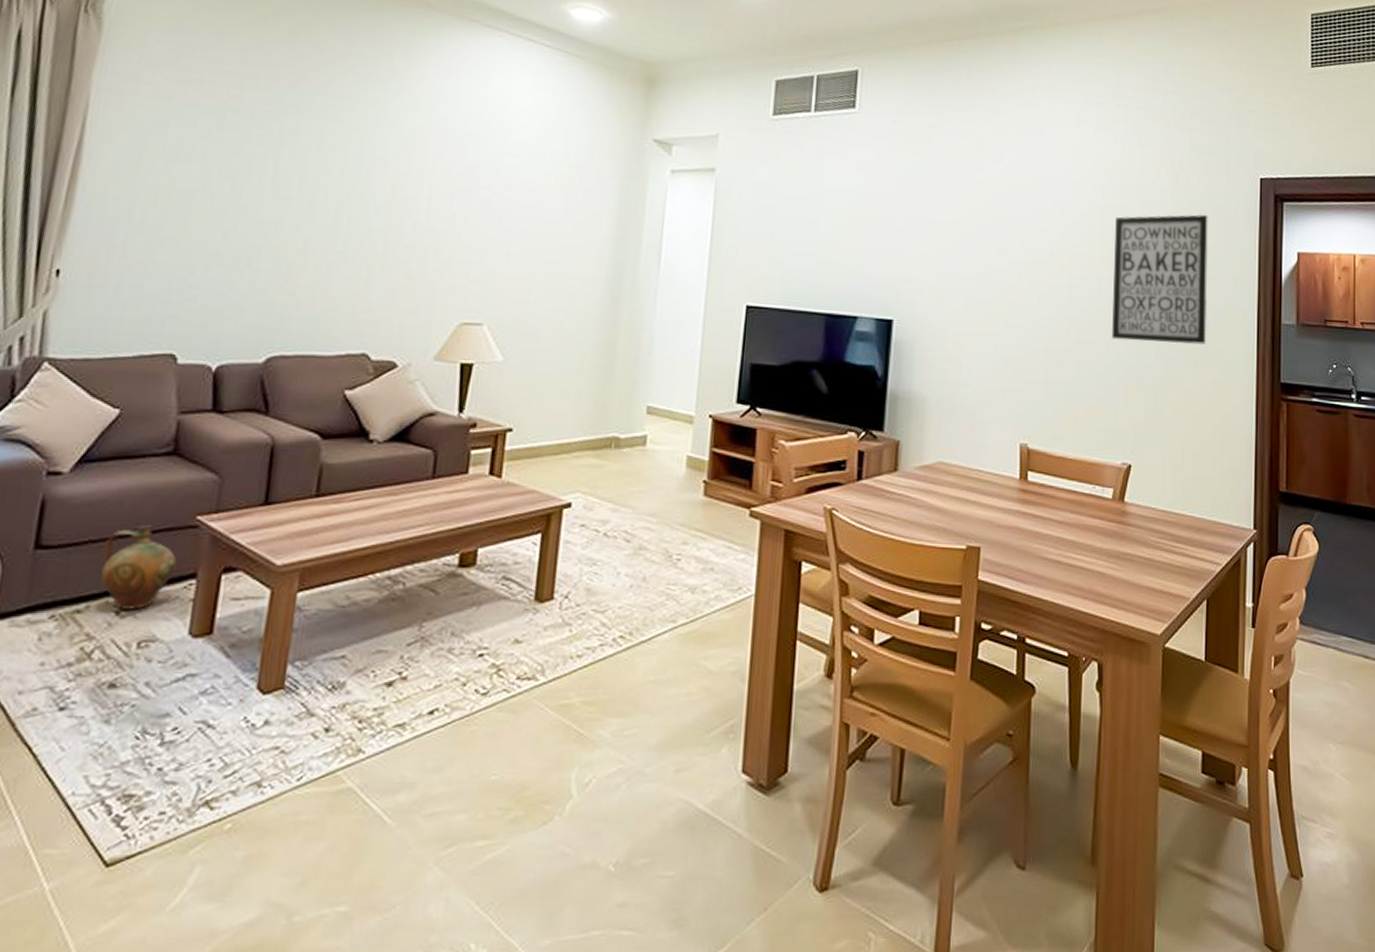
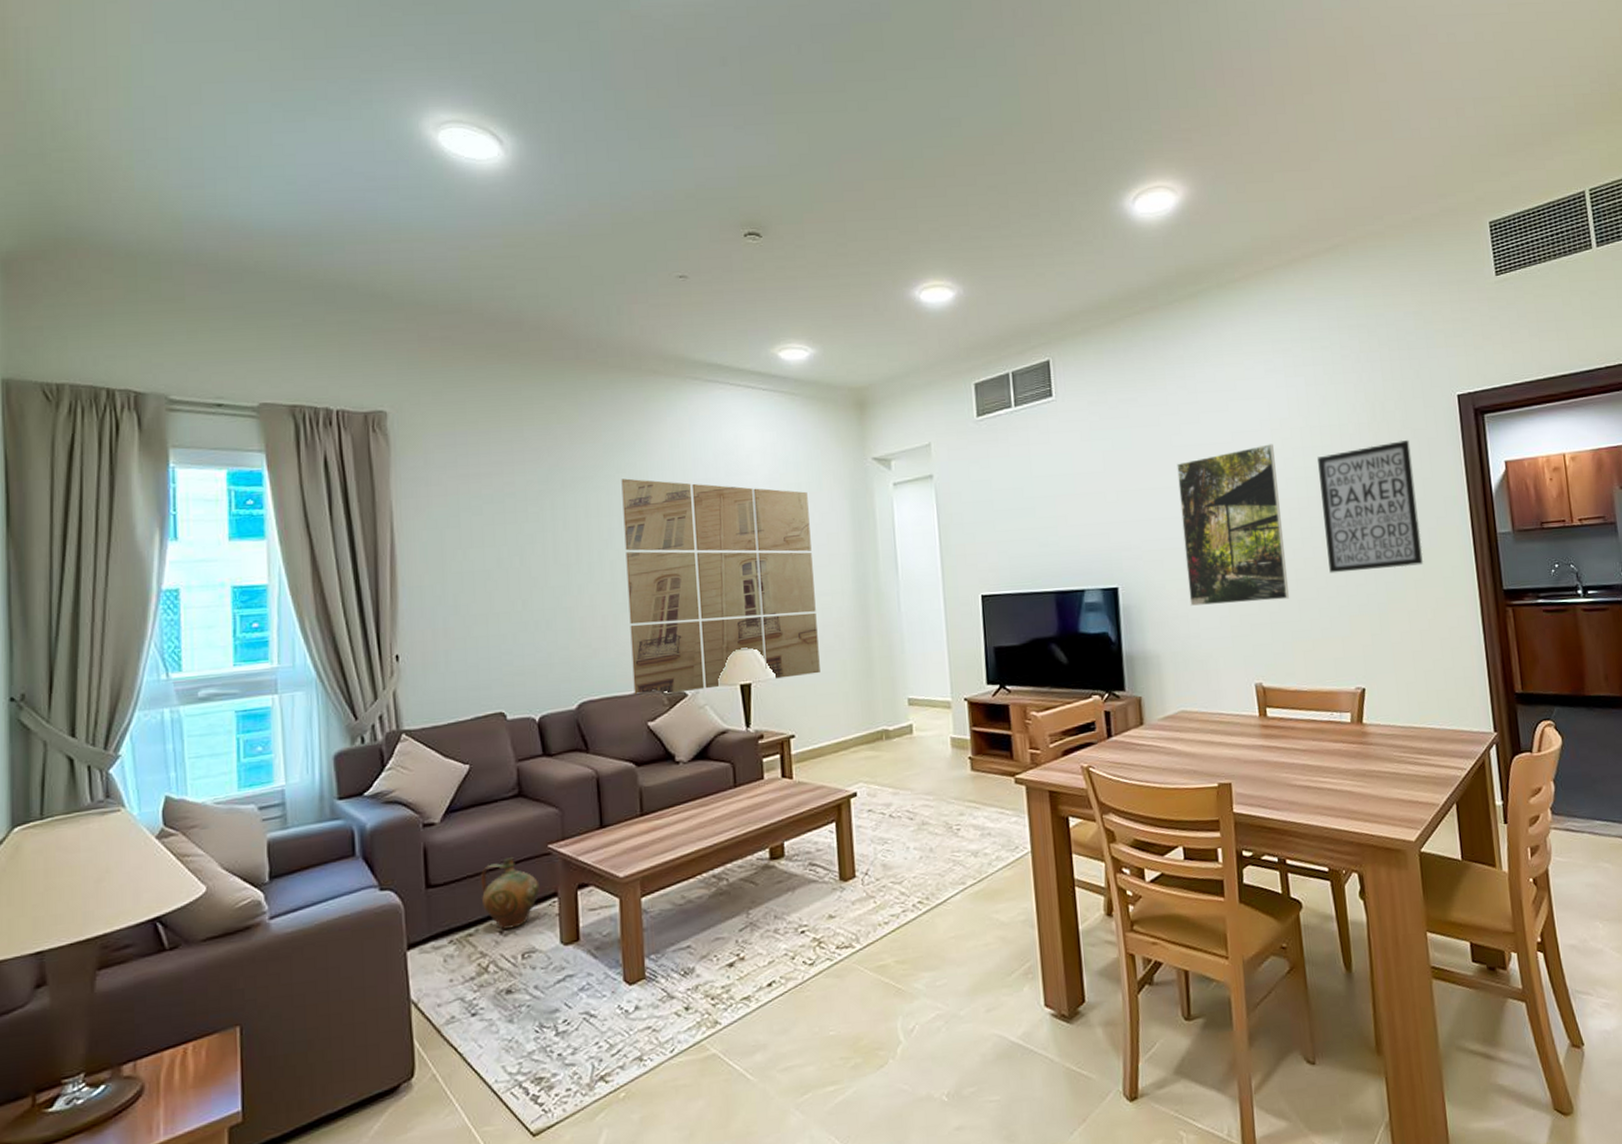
wall art: none [335,114,575,364] -> present [621,478,820,697]
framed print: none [965,195,1073,359] -> present [1177,444,1290,606]

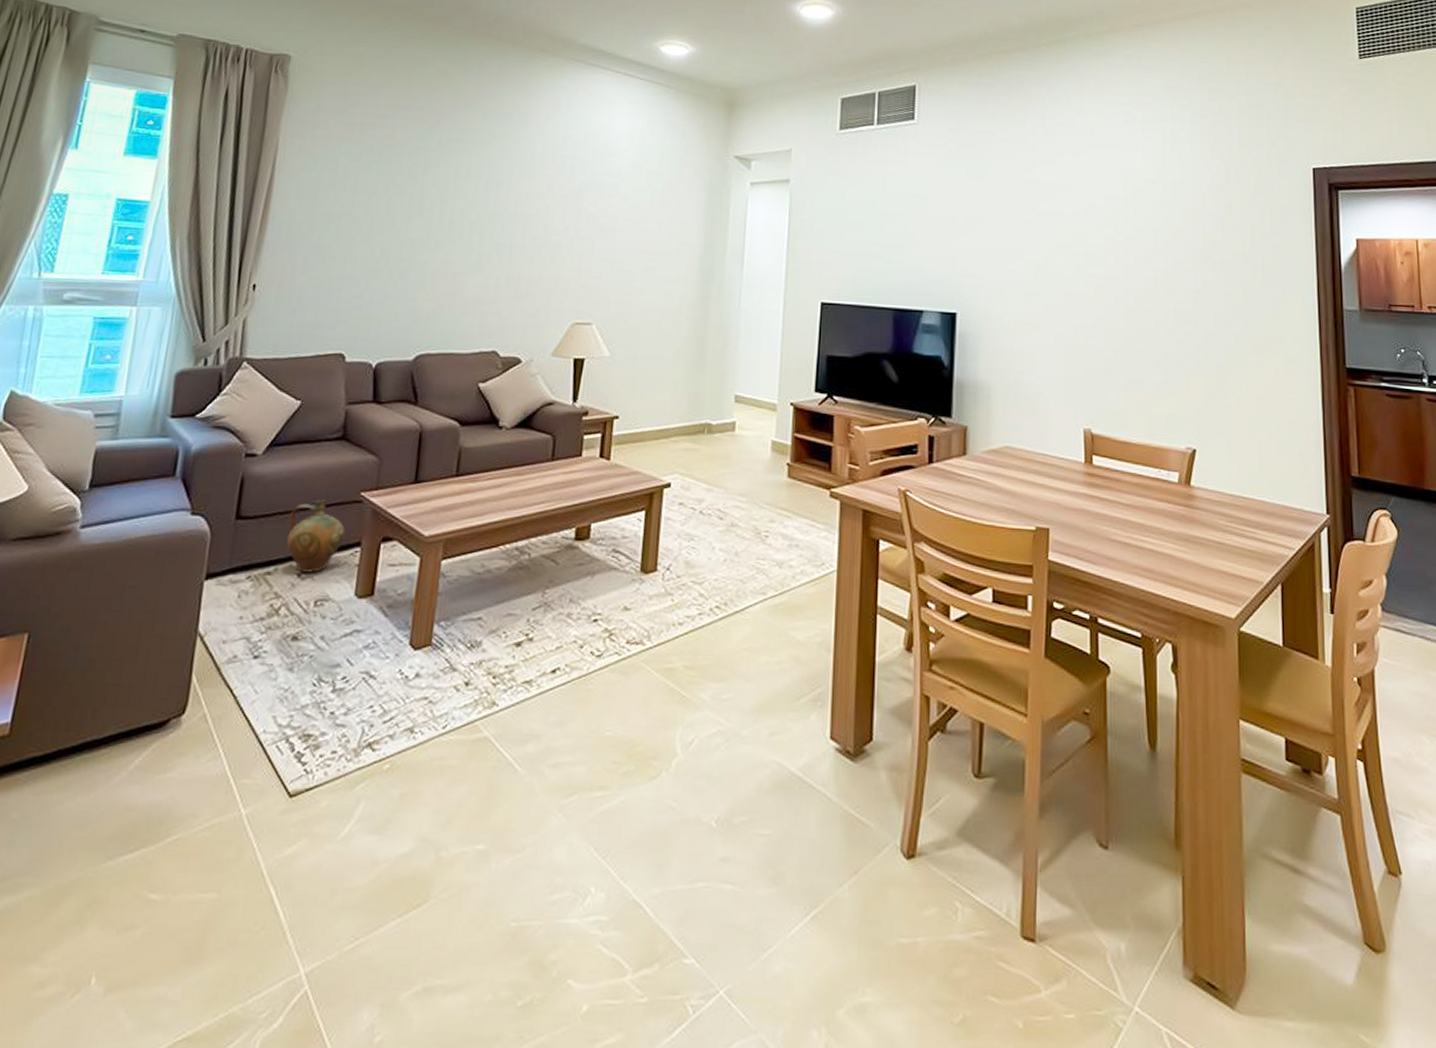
wall art: present [621,478,820,697] -> none [470,145,667,358]
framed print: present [1177,444,1290,606] -> none [1026,192,1128,347]
wall art: present [1317,439,1424,574] -> none [1168,205,1267,332]

